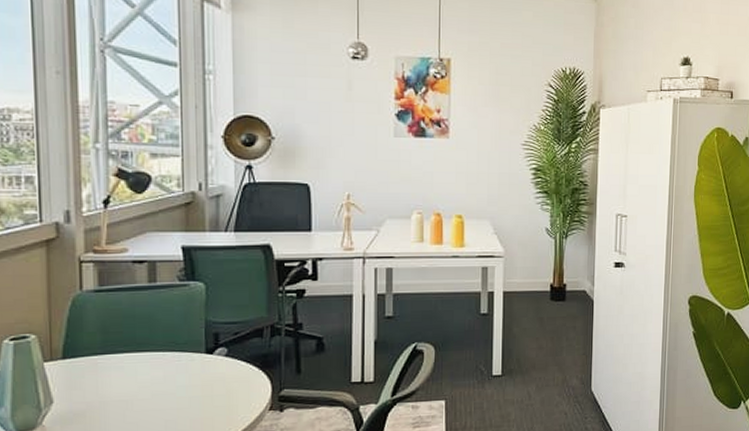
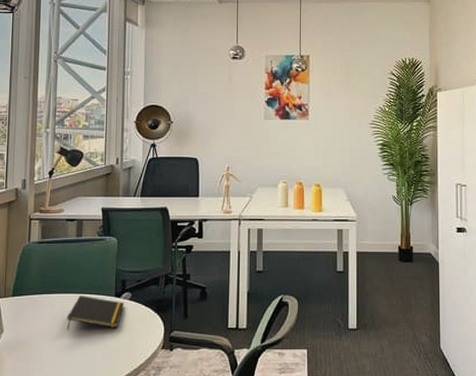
notepad: none [141,354,219,397] -> present [66,295,125,331]

